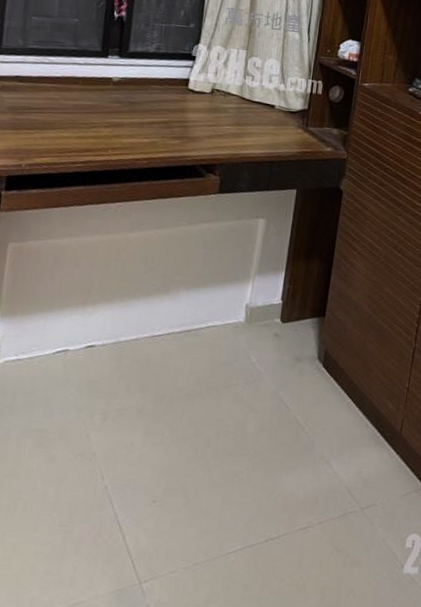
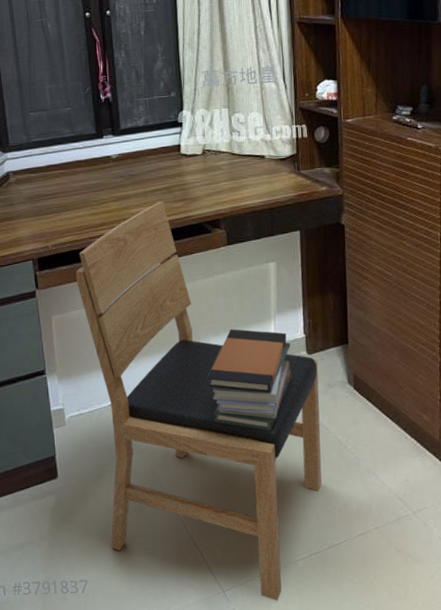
chair: none [21,135,291,599] -> present [75,201,322,601]
book stack: none [168,284,265,402] -> present [207,329,291,430]

